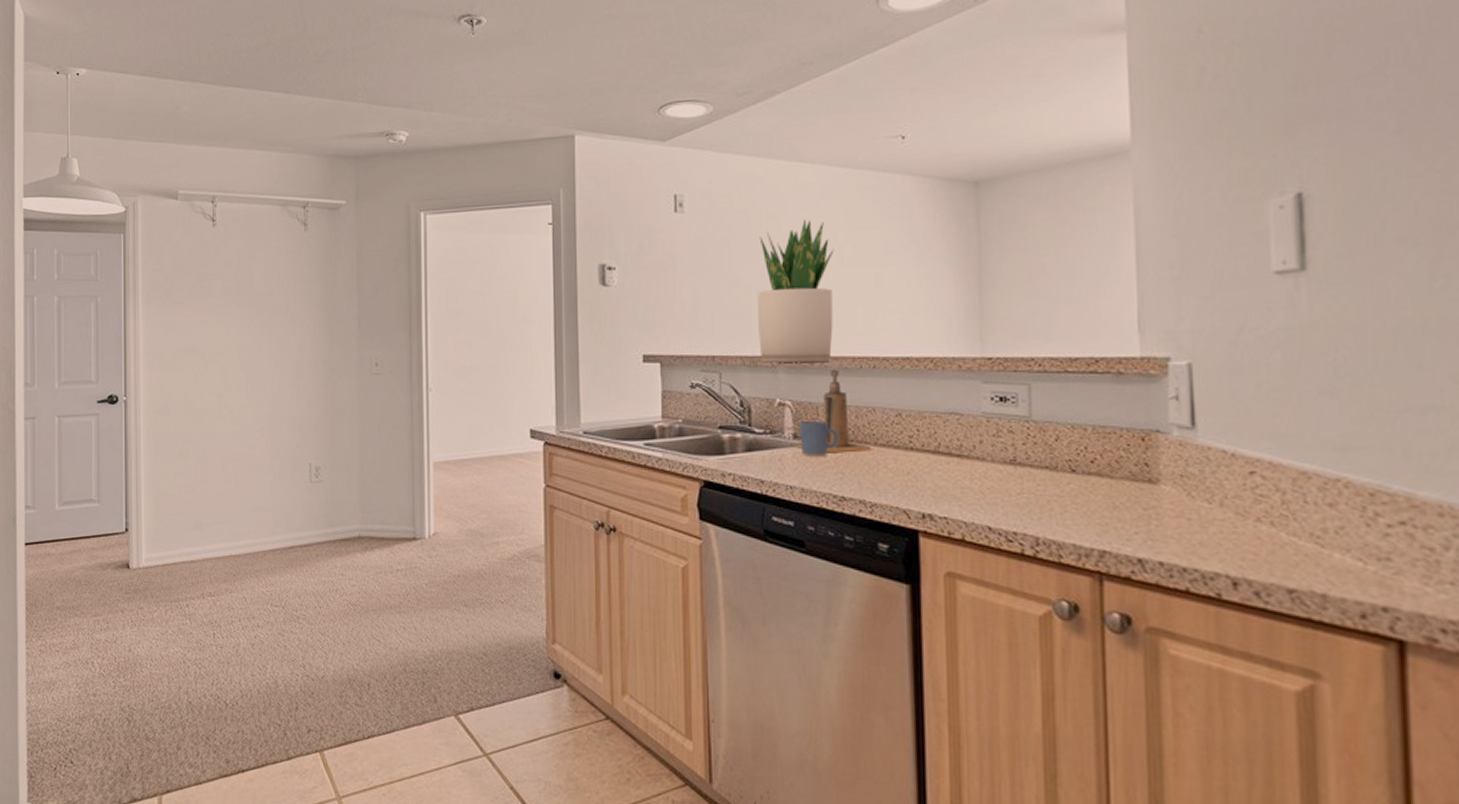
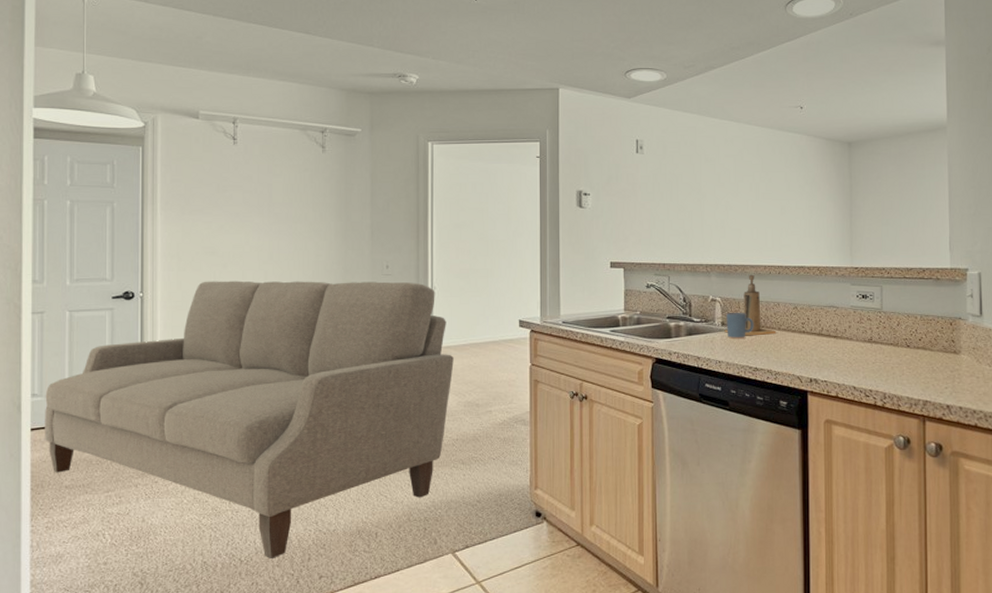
sofa: none [37,382,454,704] -> present [45,280,454,558]
planter: present [757,220,834,364] -> none [697,164,753,270]

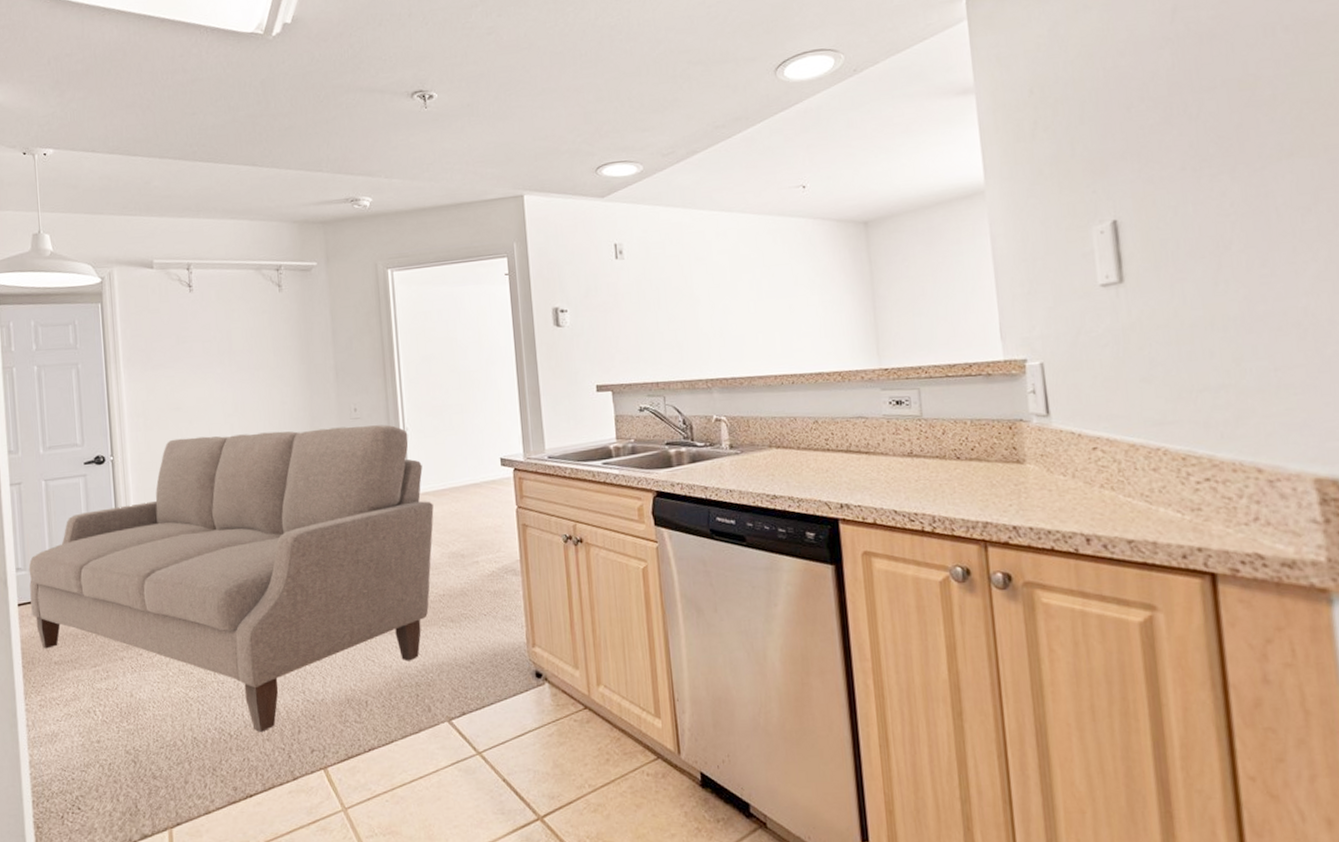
soap dispenser: present [724,274,776,336] -> none [733,386,795,459]
mug: present [726,312,754,339] -> none [734,431,769,464]

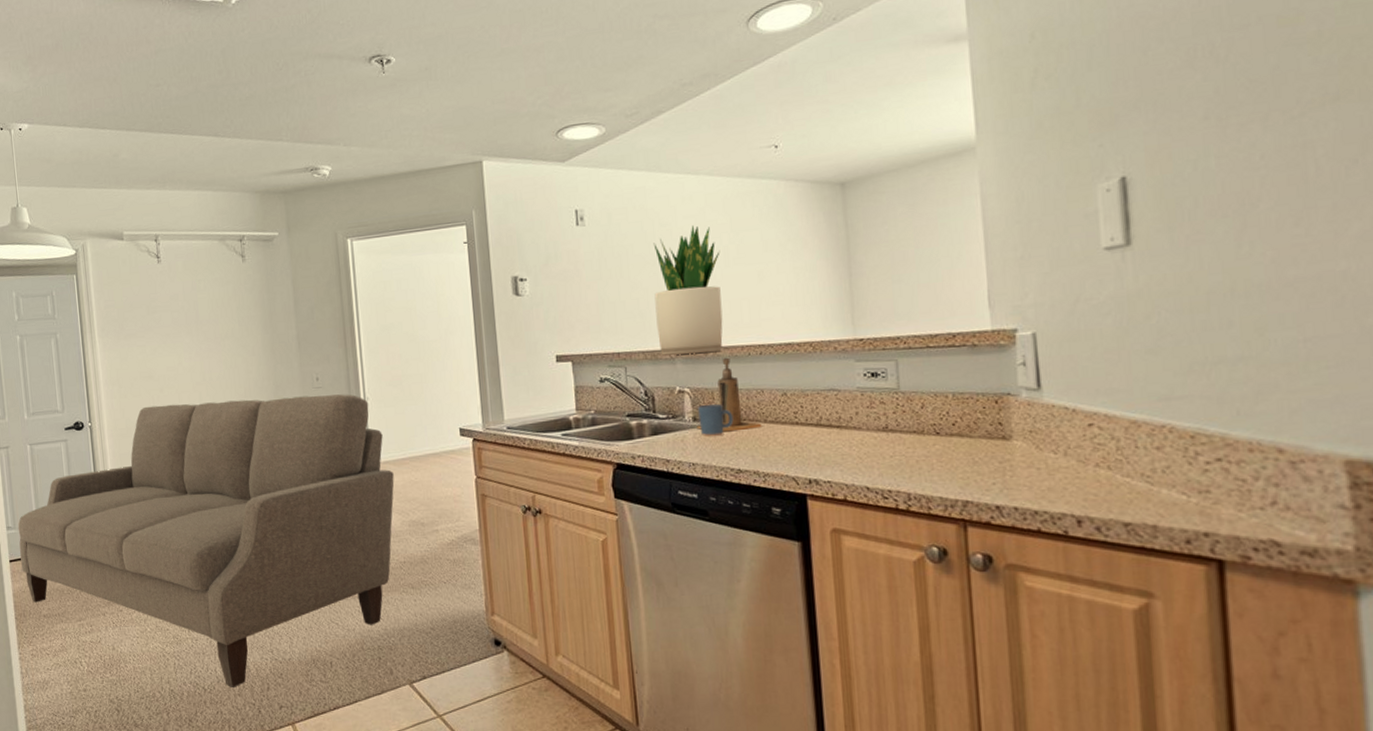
planter: none [690,260,757,386] -> present [653,226,723,356]
soap dispenser: none [733,386,795,459] -> present [696,357,762,432]
mug: none [734,431,769,464] -> present [698,403,734,436]

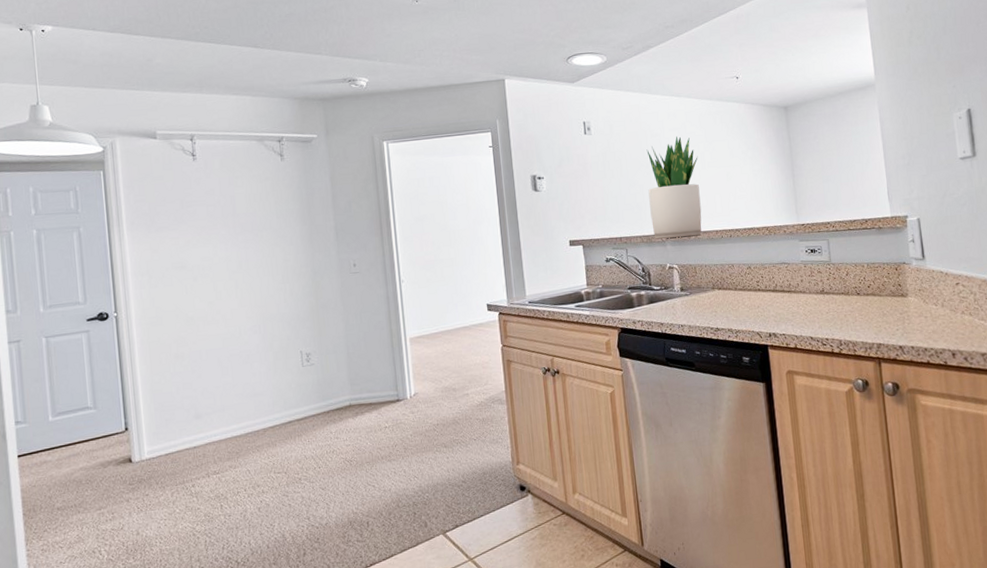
sofa: present [18,394,394,687] -> none [29,277,428,557]
soap dispenser: present [696,357,762,432] -> none [683,240,733,299]
mug: present [698,403,734,436] -> none [684,276,712,303]

